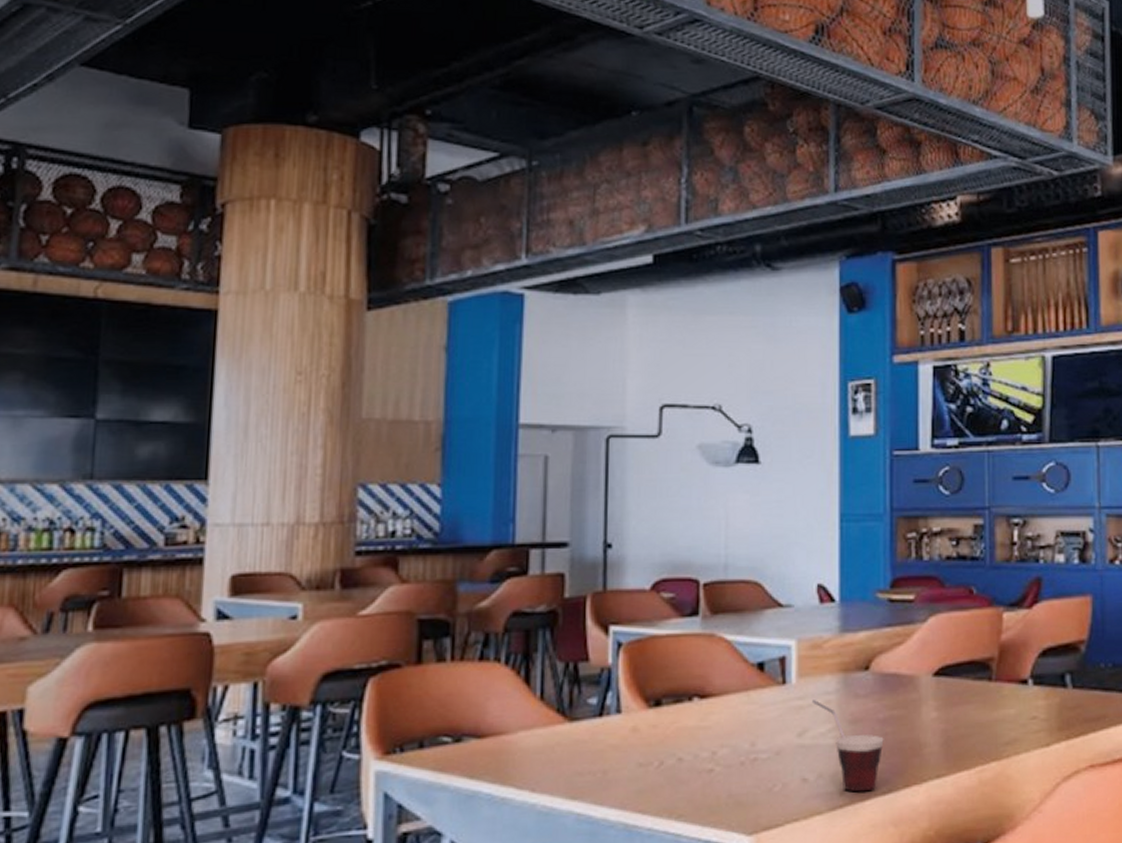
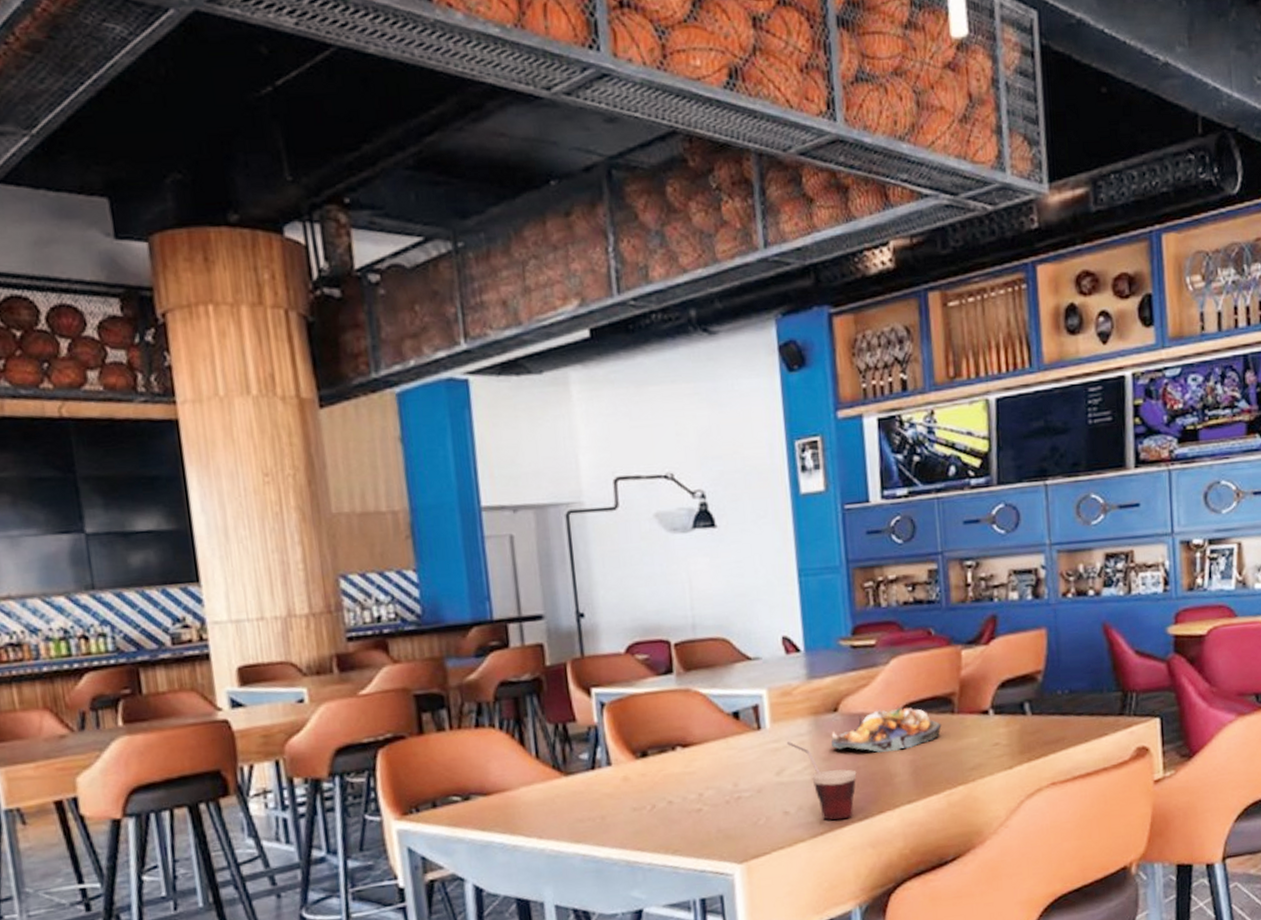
food plate: none [858,670,978,718] -> present [830,707,942,753]

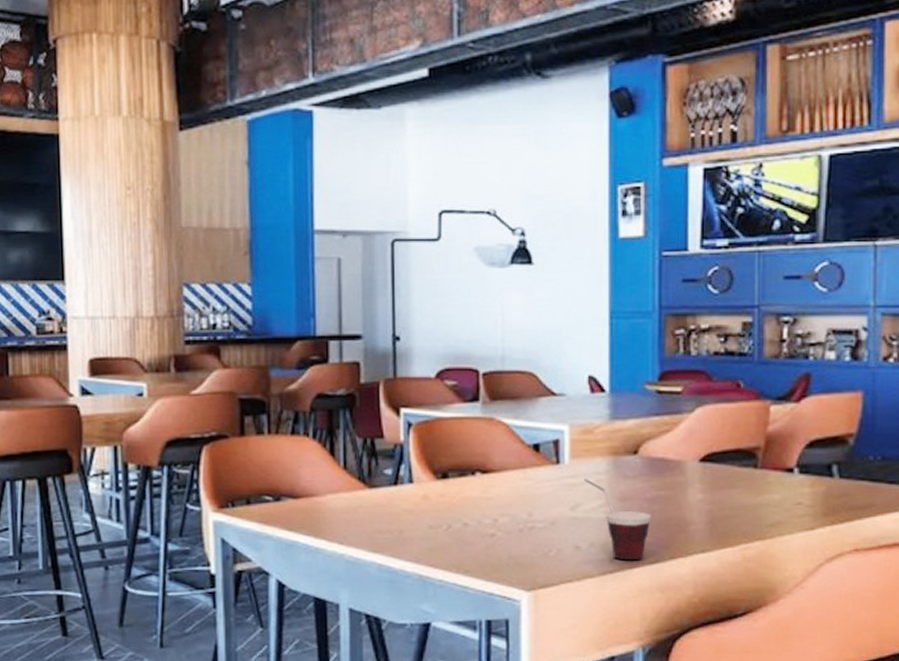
food plate: present [830,707,942,753] -> none [627,455,743,499]

